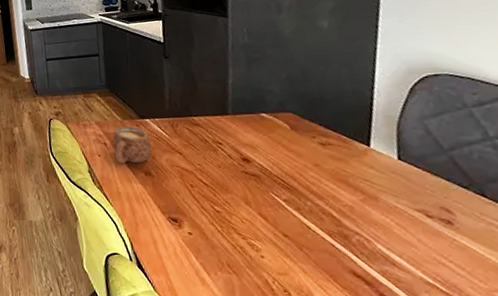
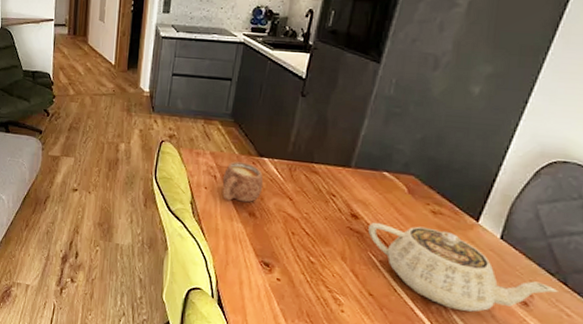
teapot: none [263,159,479,240] -> present [368,222,558,312]

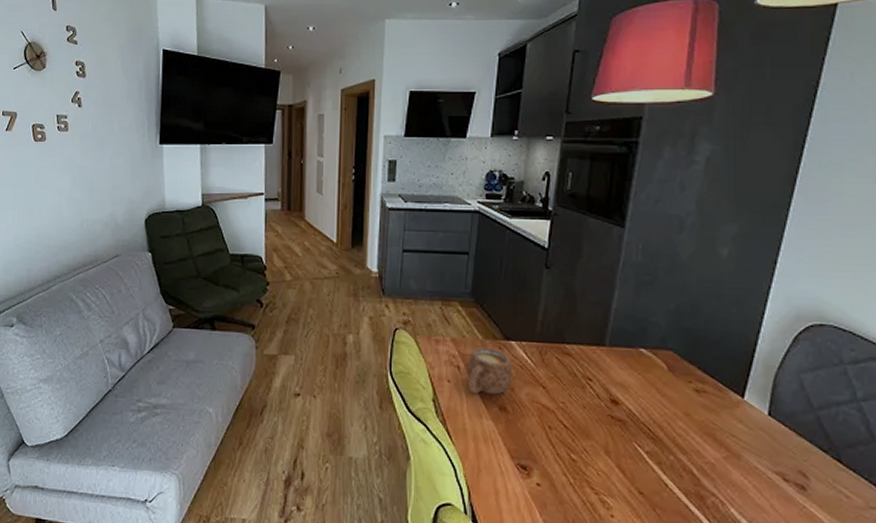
teapot: present [368,222,558,312] -> none [631,407,834,504]

